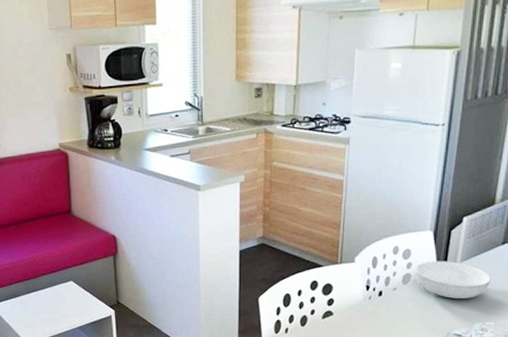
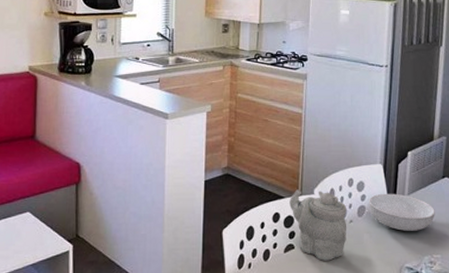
teapot: none [328,258,391,327] -> present [289,189,347,261]

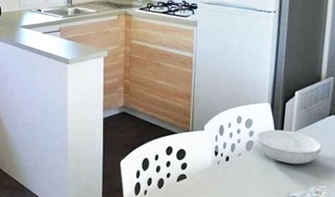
teapot: present [289,189,347,261] -> none [181,126,236,189]

